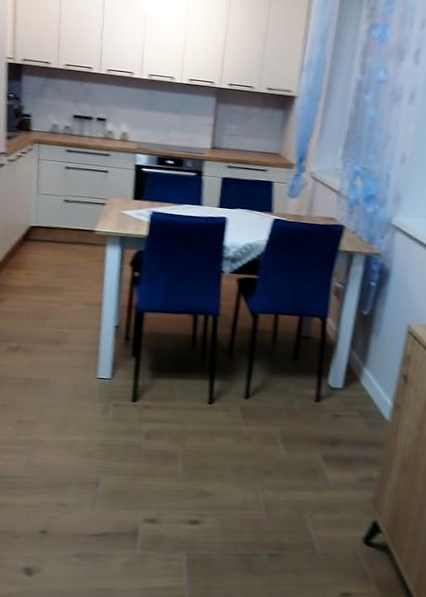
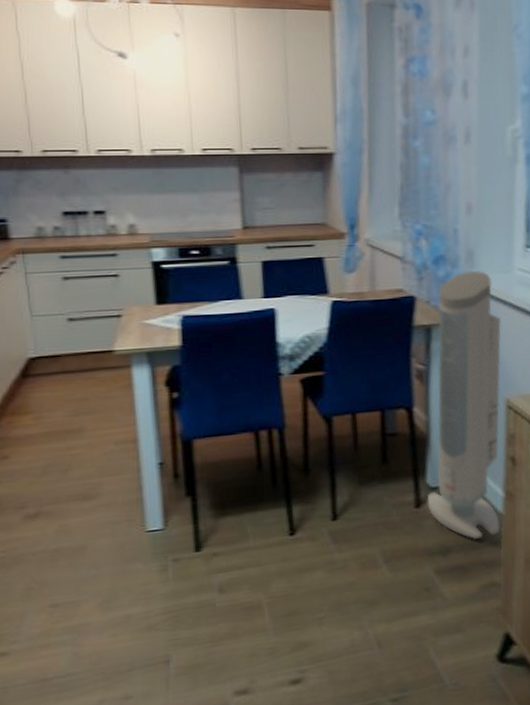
air purifier: none [325,211,416,438] -> present [427,270,502,539]

